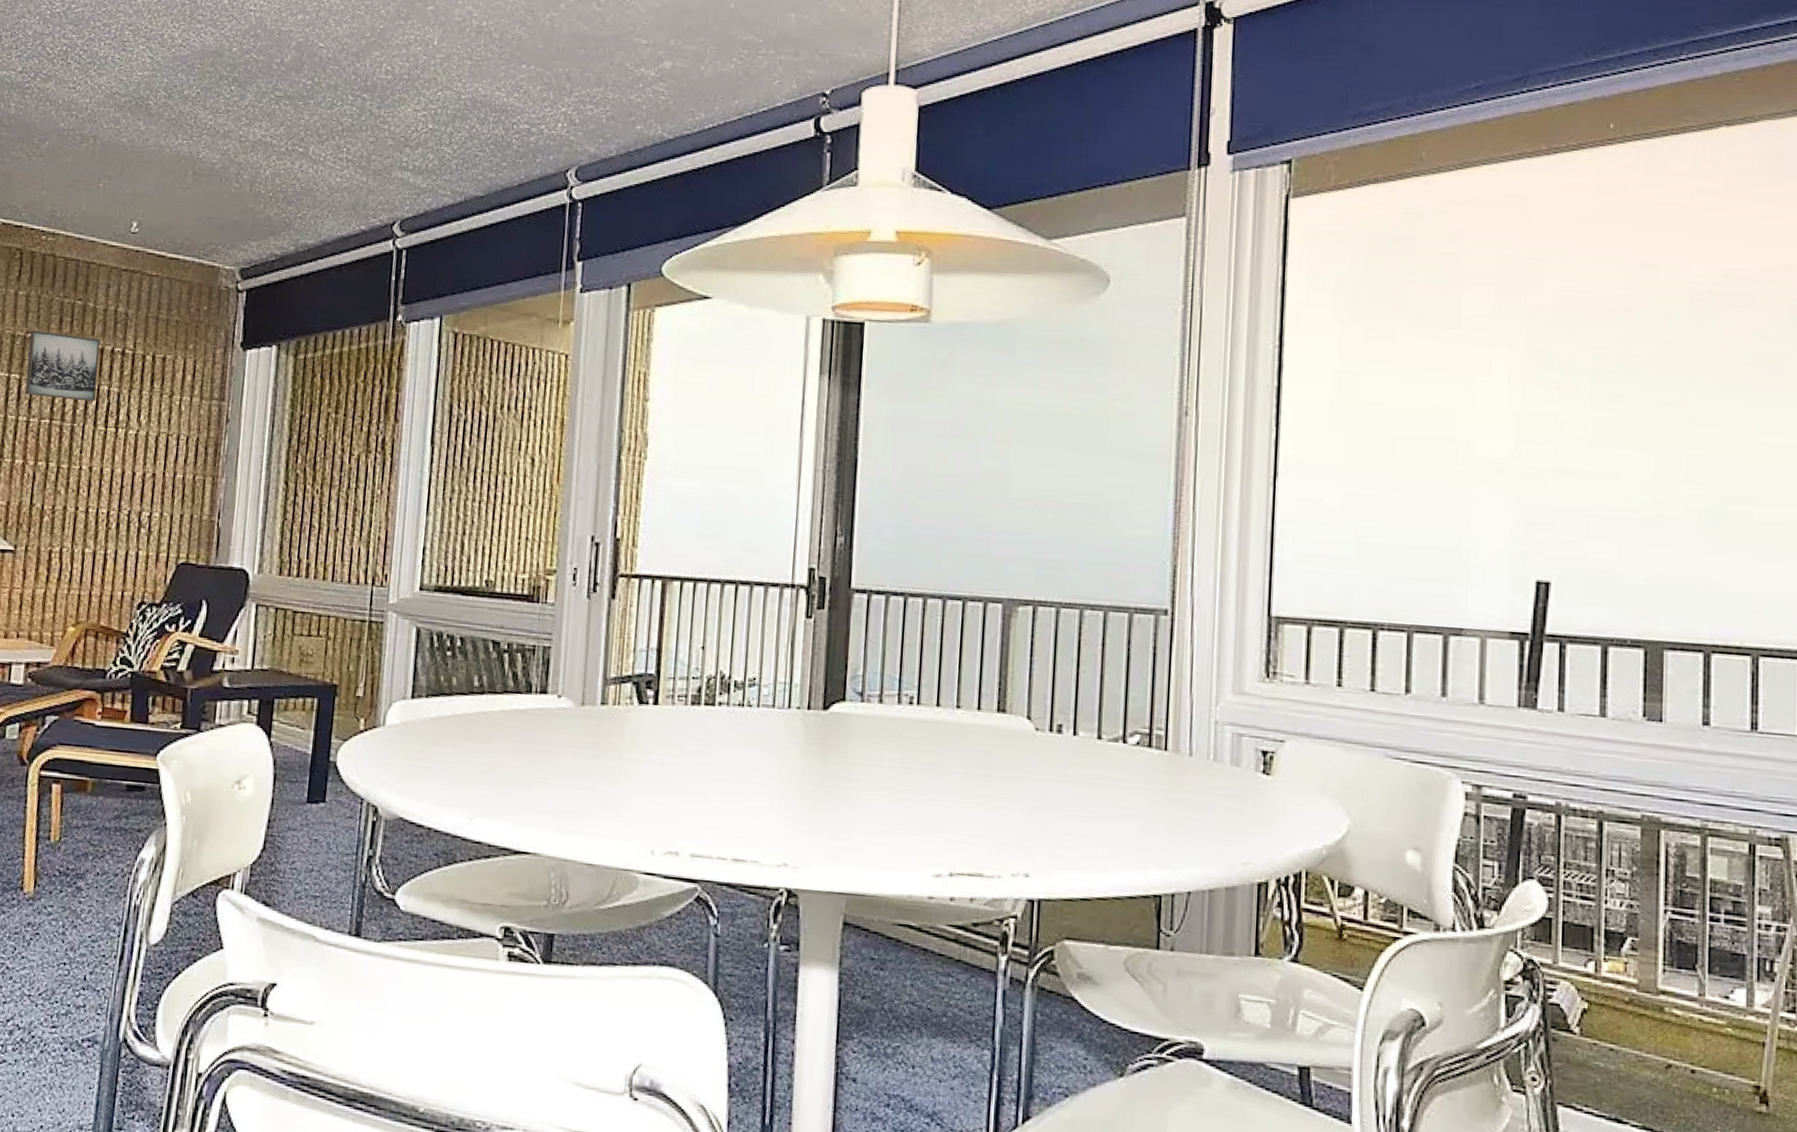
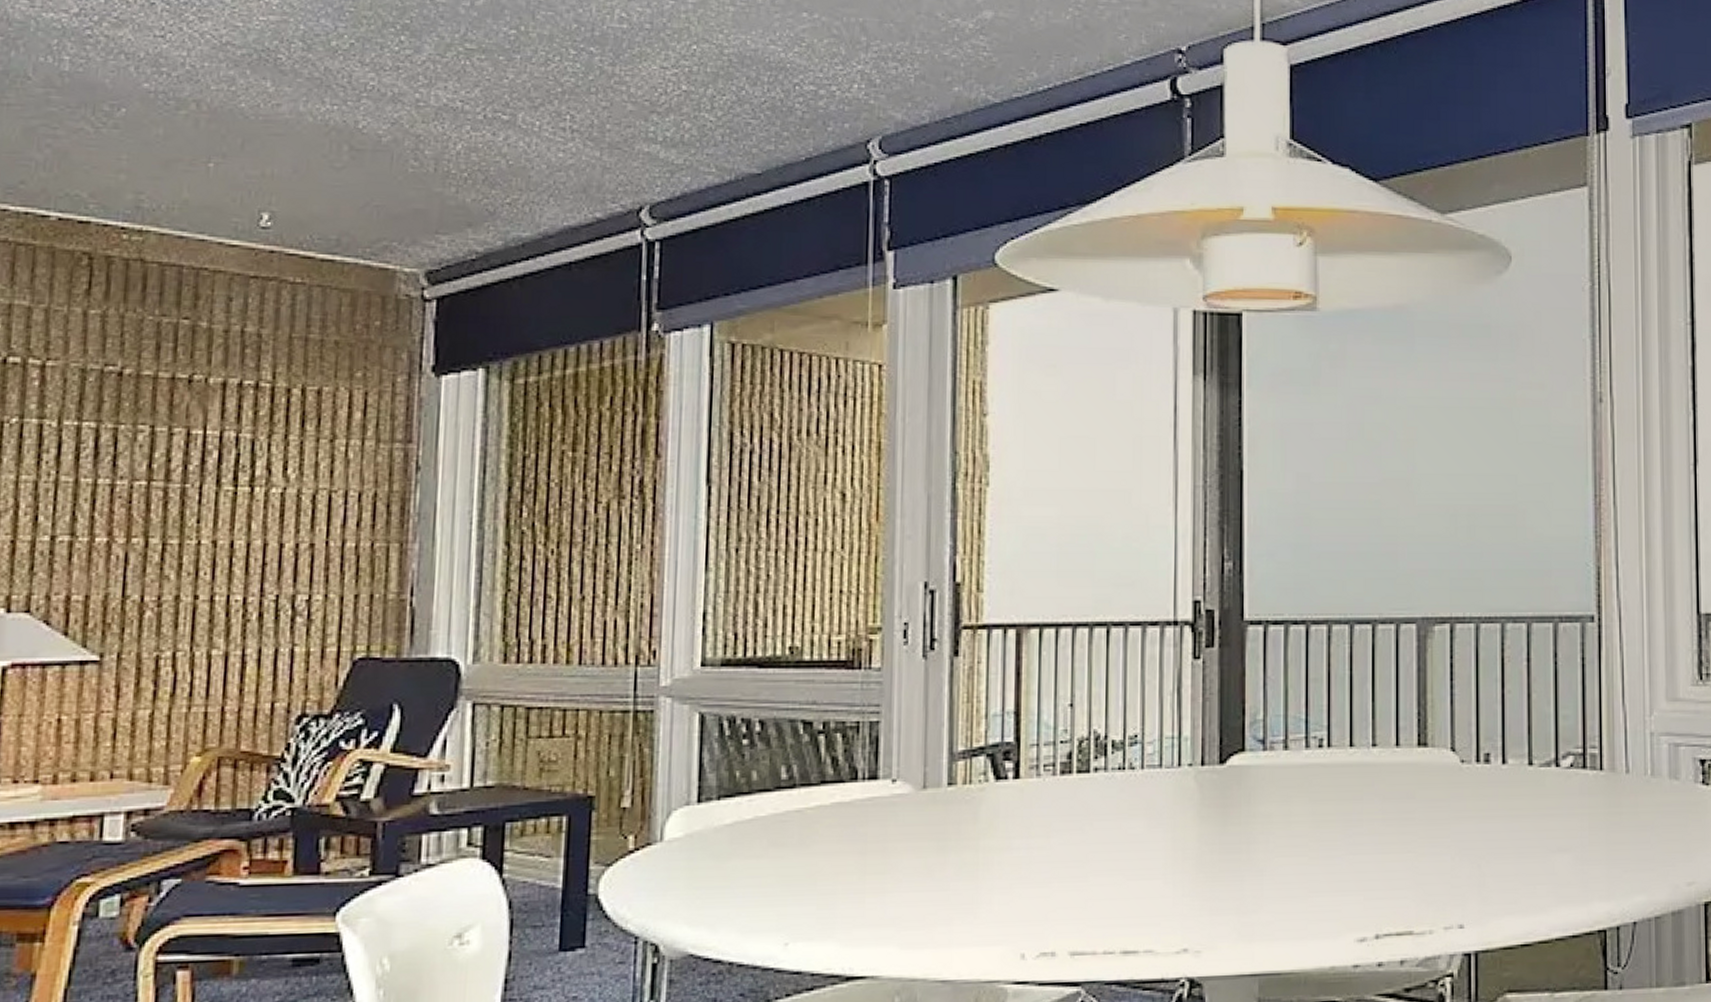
wall art: present [25,330,101,402] -> none [106,362,221,453]

